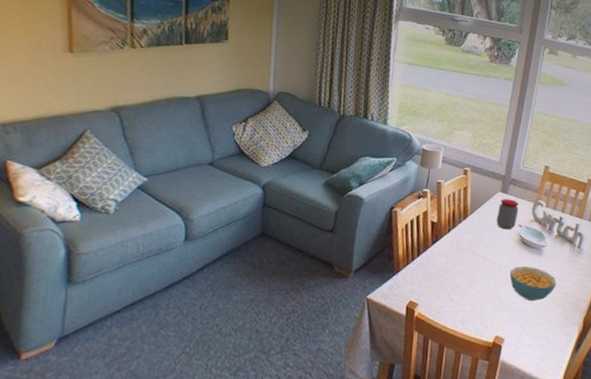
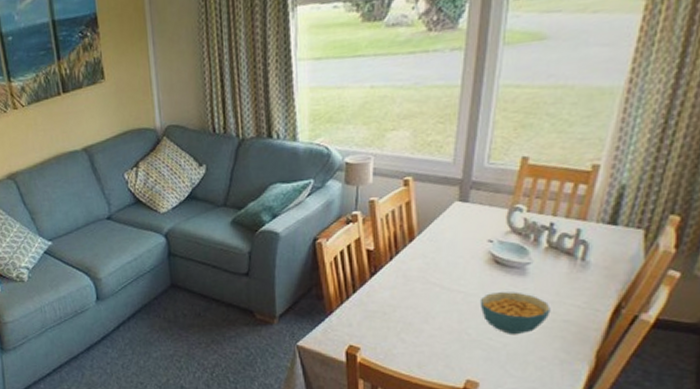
jar: present [496,199,519,230] -> none [455,208,487,249]

